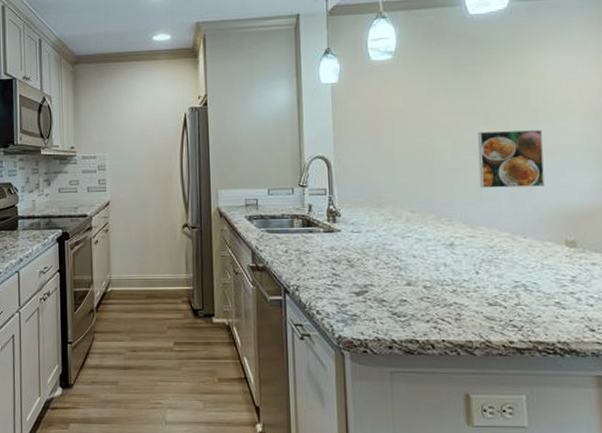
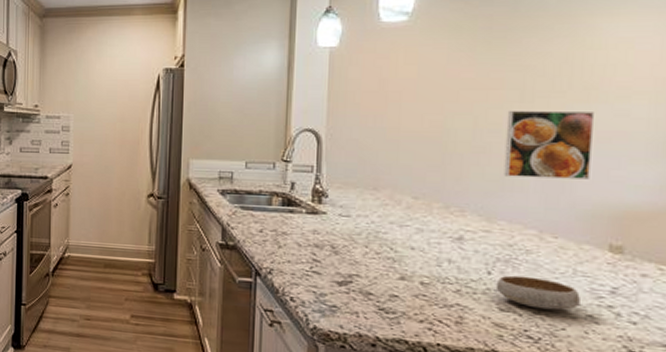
bowl: none [483,273,549,301] -> present [495,275,580,311]

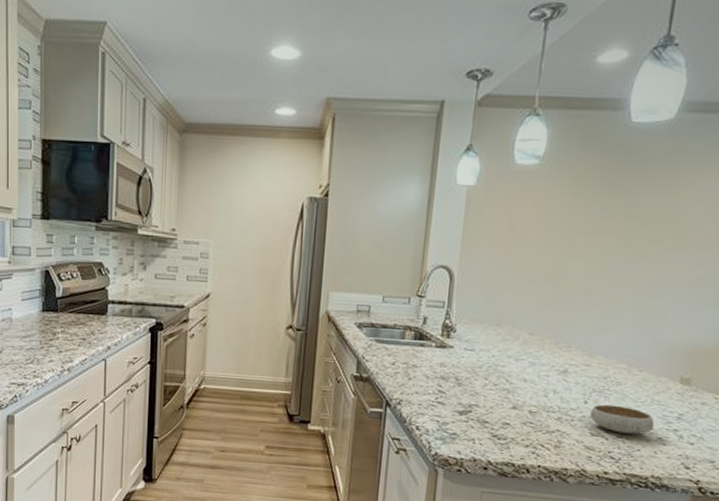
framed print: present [503,110,594,180] -> none [605,255,681,320]

